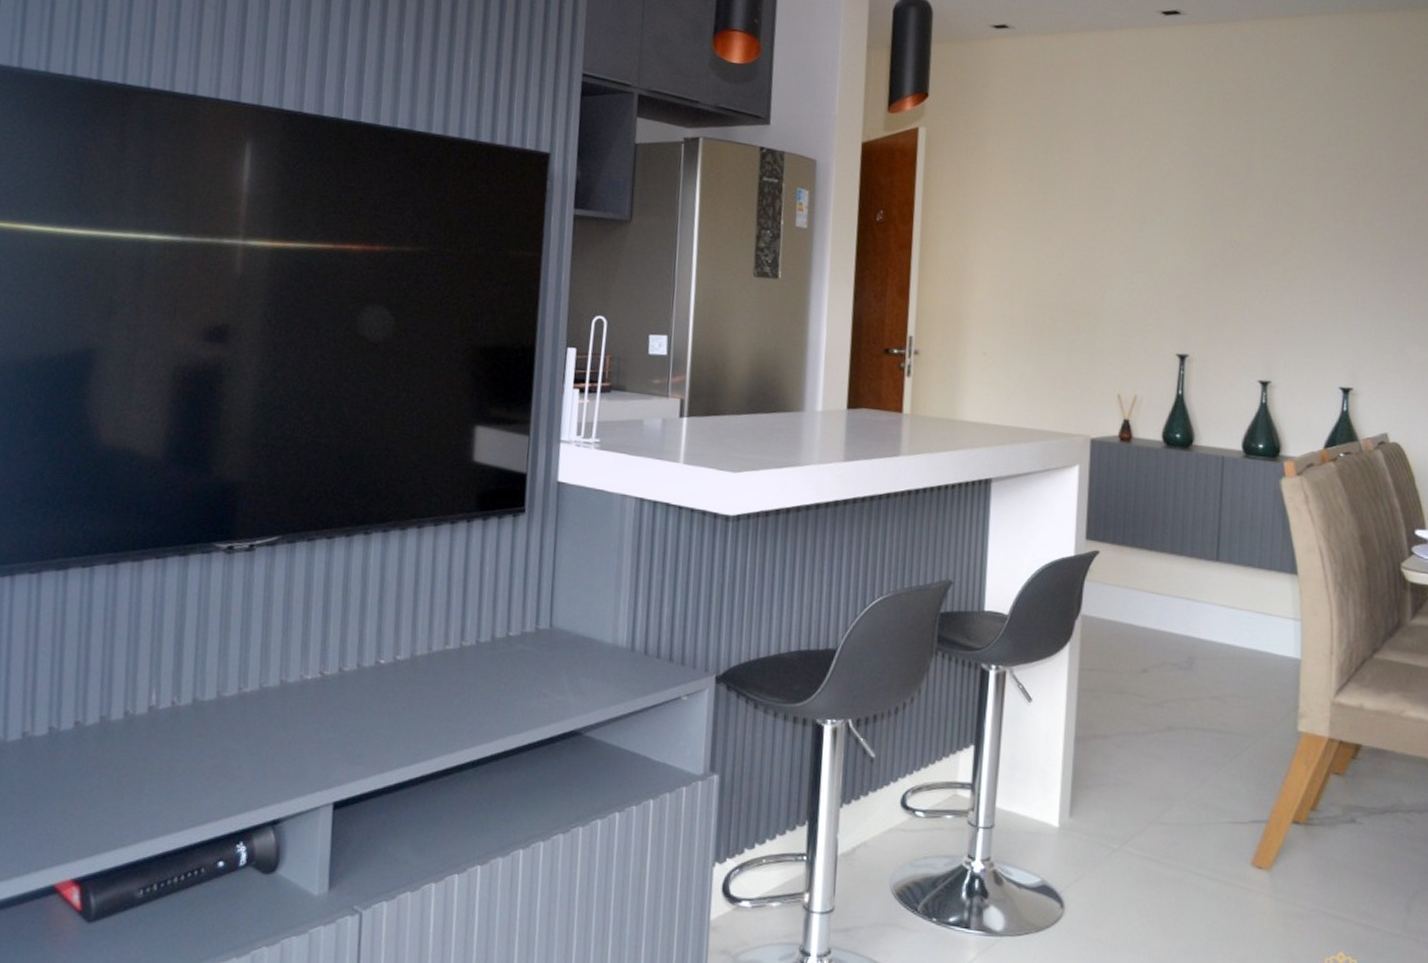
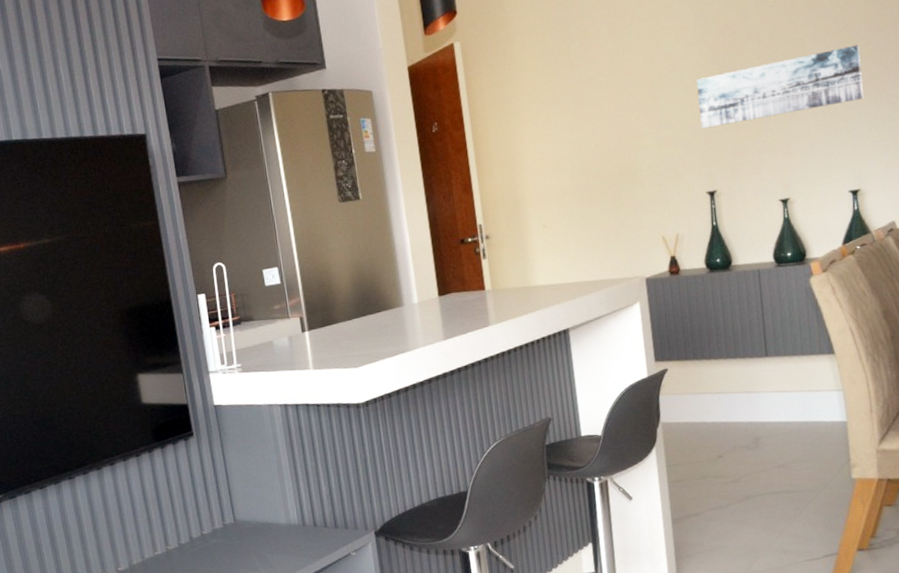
wall art: none [1182,224,1373,288] -> present [696,44,864,129]

